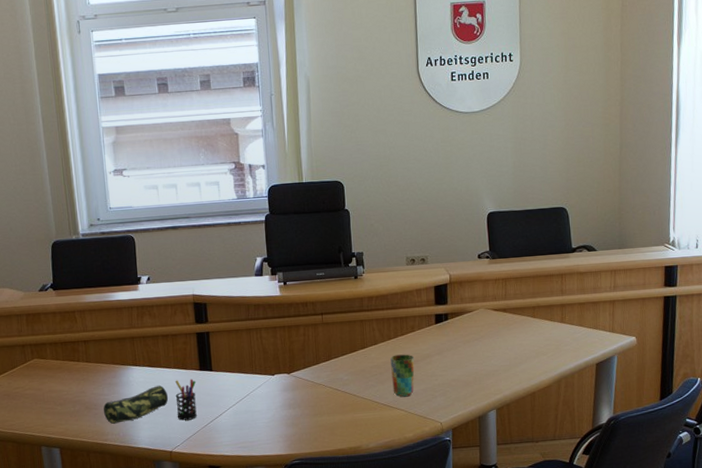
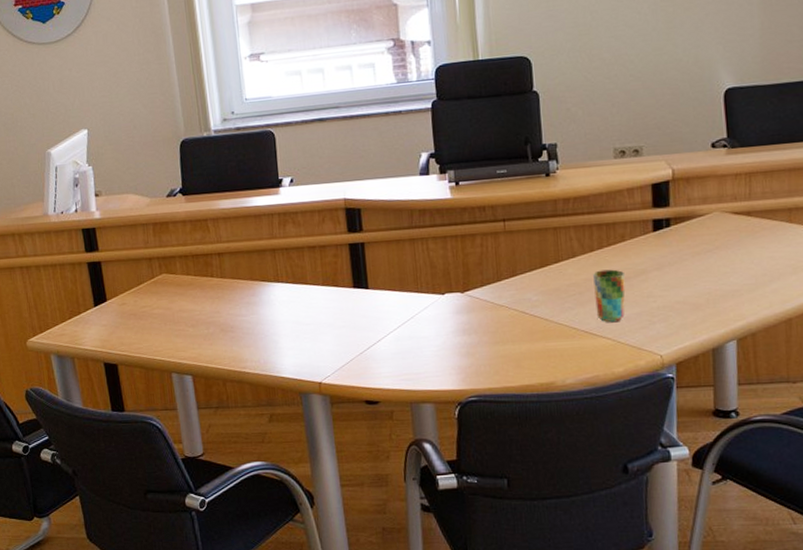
pencil case: present [103,385,169,424] -> none [240,304,317,349]
pen holder: present [175,379,197,420] -> none [324,298,351,347]

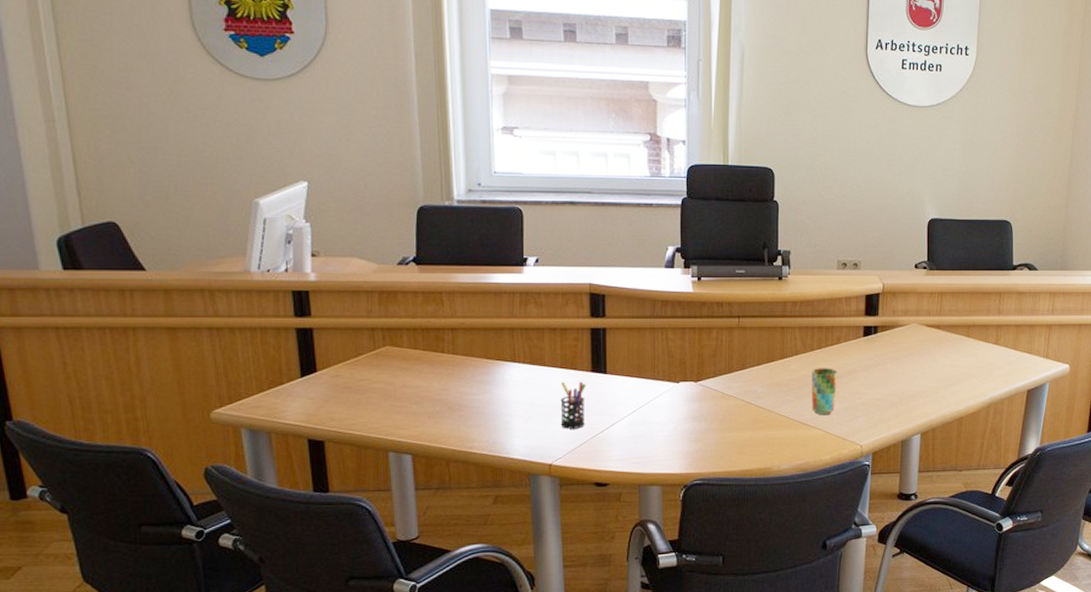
pen holder: none [324,298,351,347] -> present [560,381,587,429]

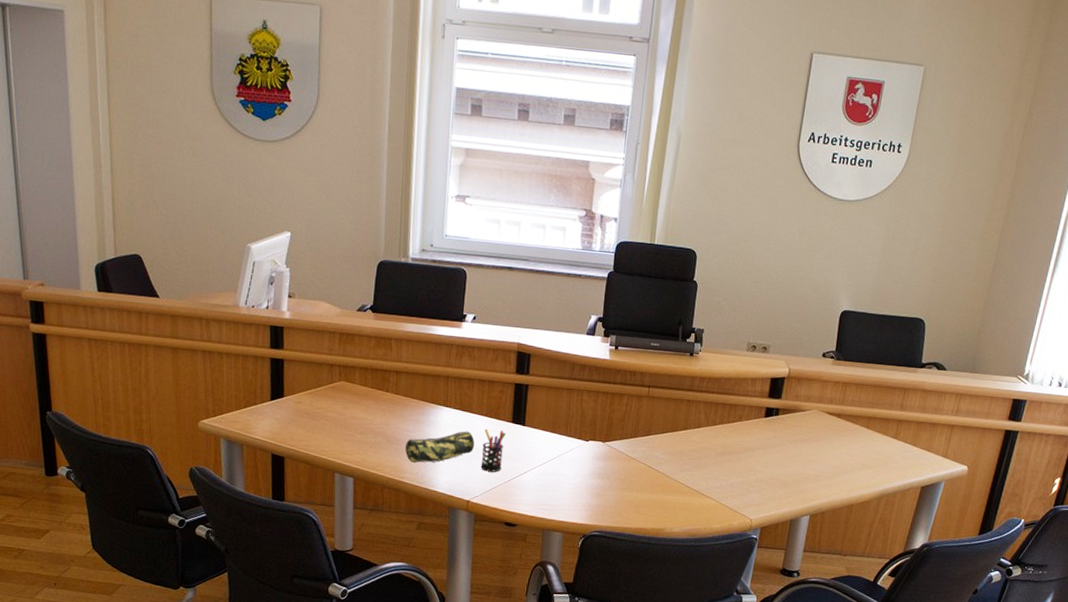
pencil case: none [470,386,552,429] -> present [405,430,475,463]
cup: present [811,368,837,415] -> none [707,442,736,487]

